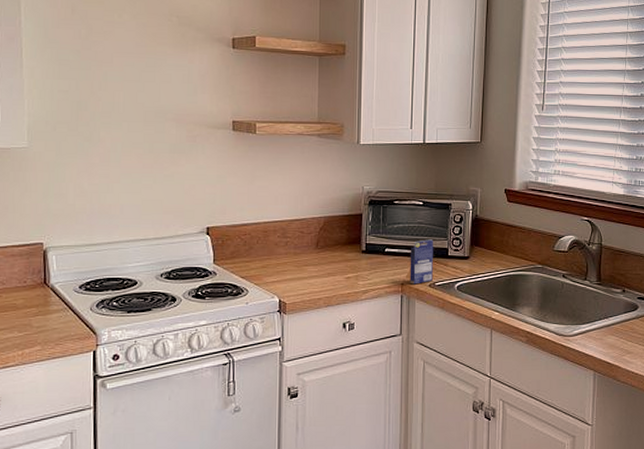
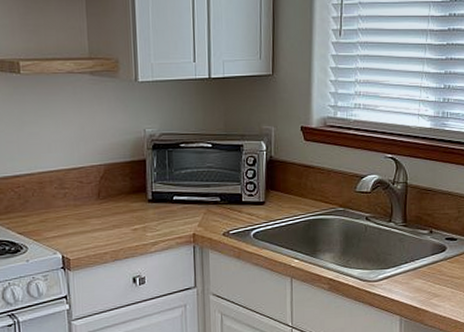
small box: present [410,239,434,285] -> none [200,185,227,234]

